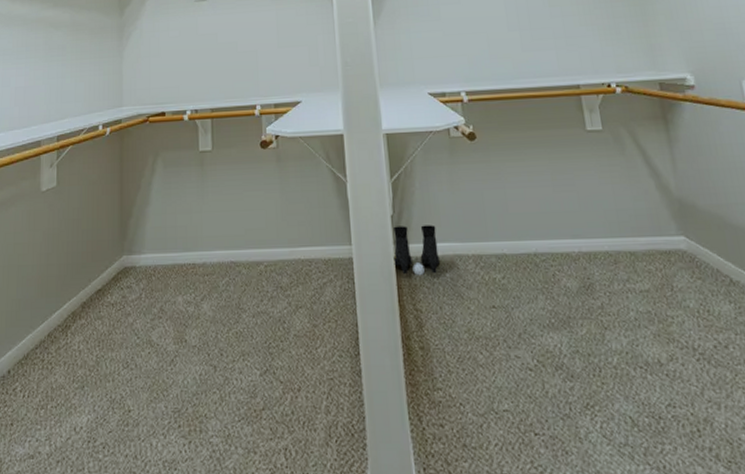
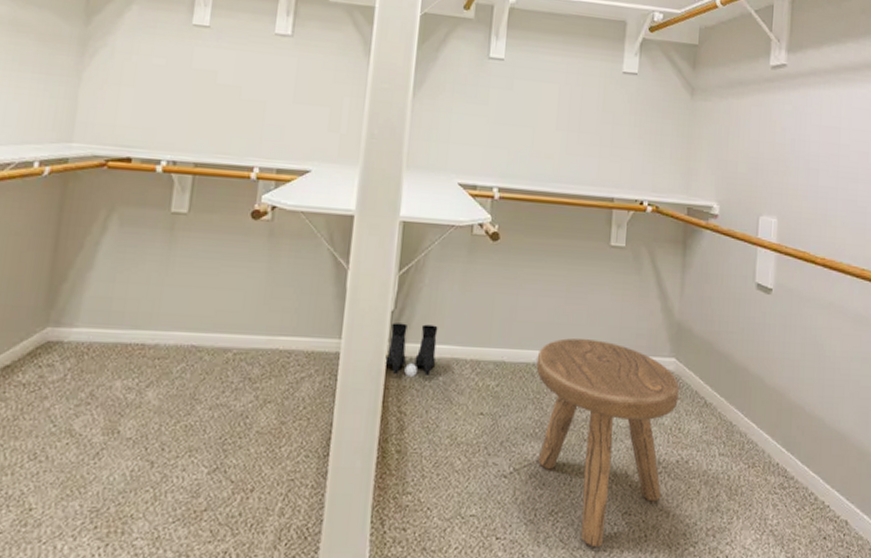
stool: none [536,225,706,443] -> present [536,338,679,547]

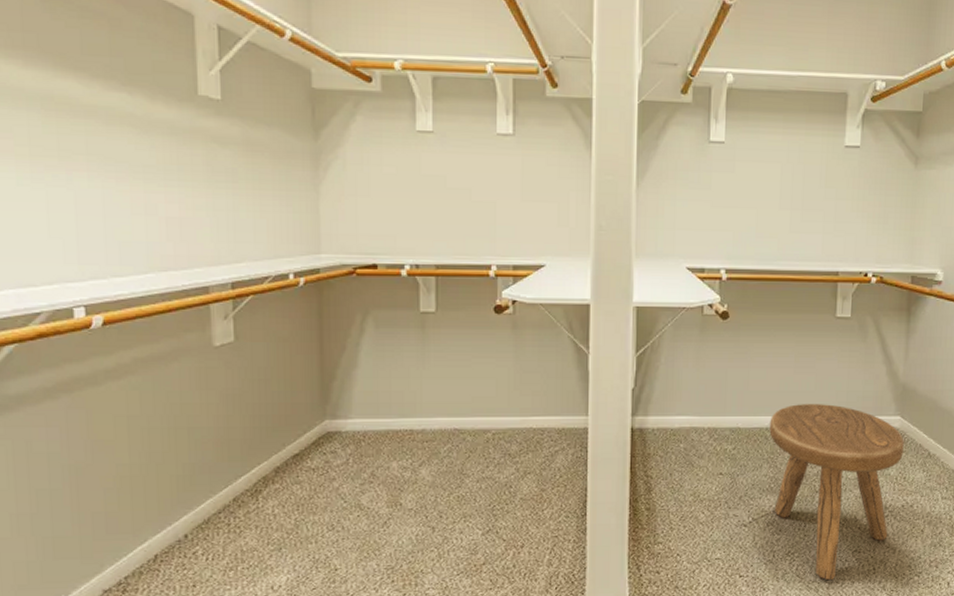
boots: present [385,322,438,376] -> none [630,399,677,445]

